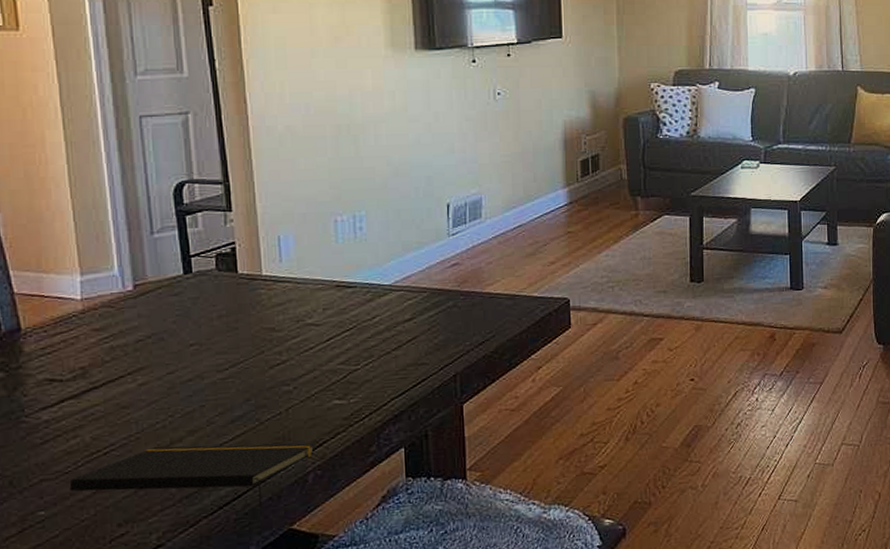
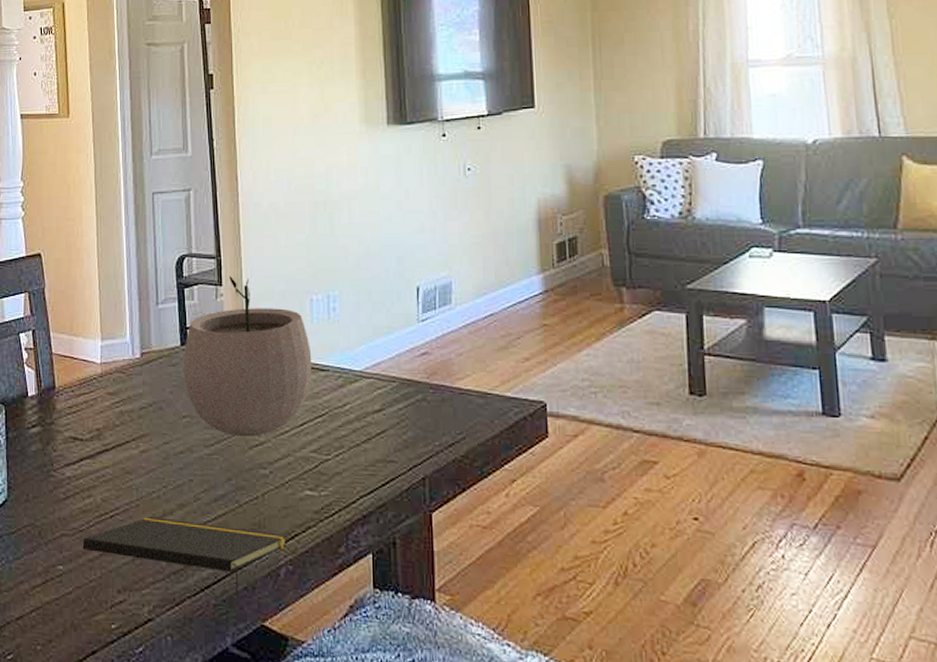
plant pot: none [187,201,338,359] -> present [183,276,312,437]

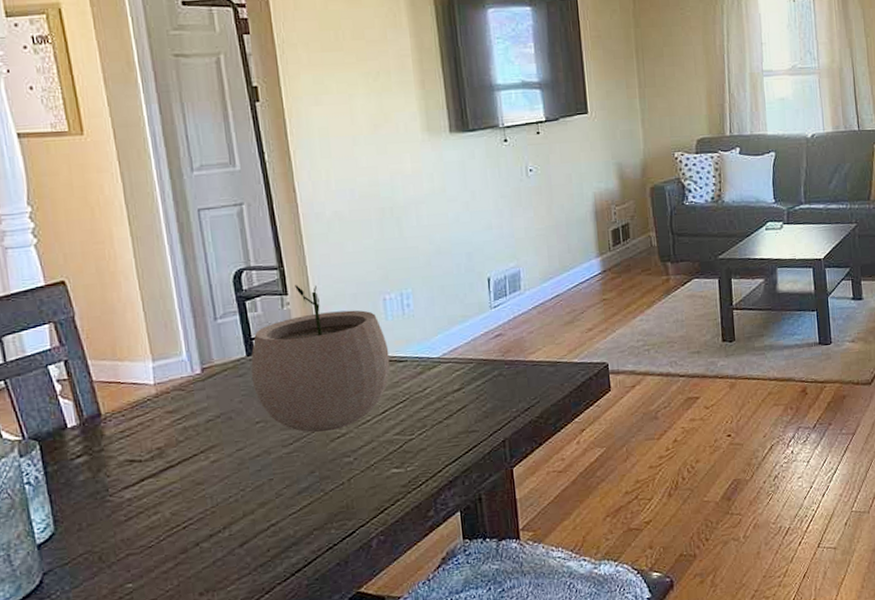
notepad: present [82,517,288,598] -> none [153,510,378,574]

